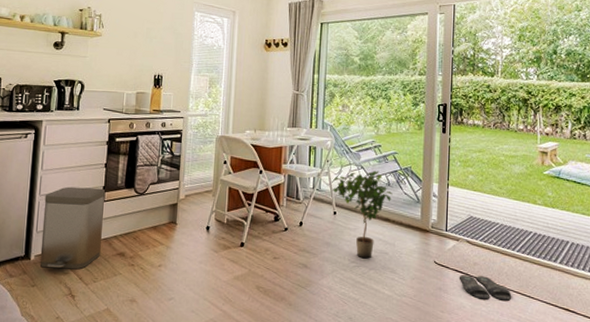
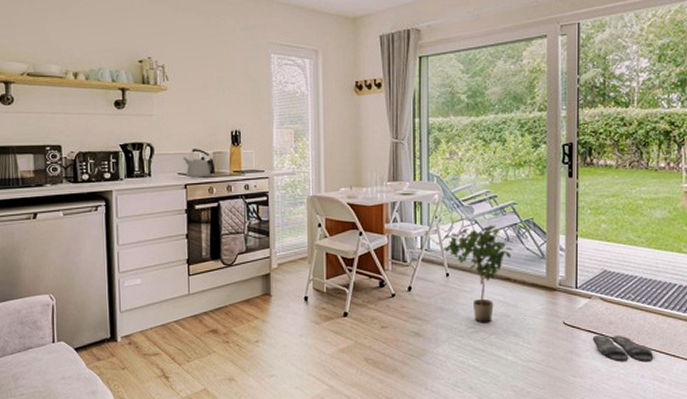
pedal bin: present [40,186,106,270] -> none [124,261,191,350]
kettle: none [109,88,138,115] -> present [183,149,216,179]

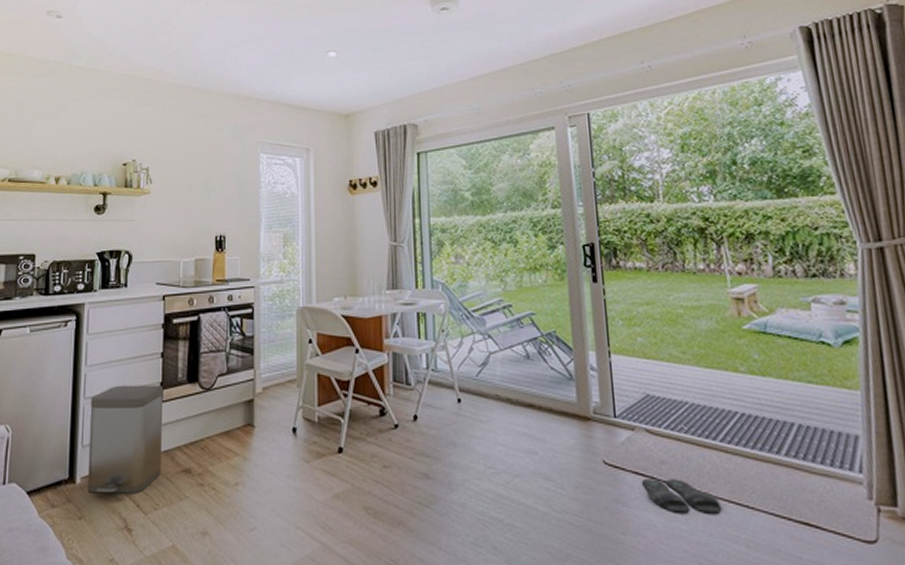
pedal bin: none [124,261,191,350] -> present [87,385,164,494]
kettle: present [183,149,216,179] -> none [162,256,197,290]
potted plant: present [442,225,513,323] -> none [452,339,535,462]

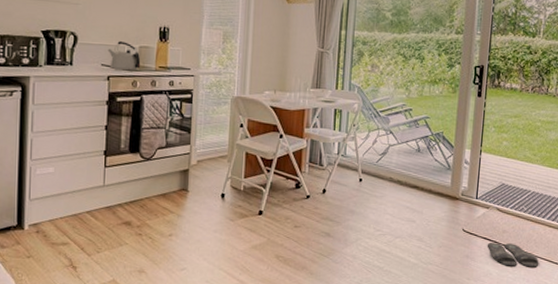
pedal bin: present [87,385,164,494] -> none [35,150,107,240]
kettle: none [162,256,197,290] -> present [107,41,141,72]

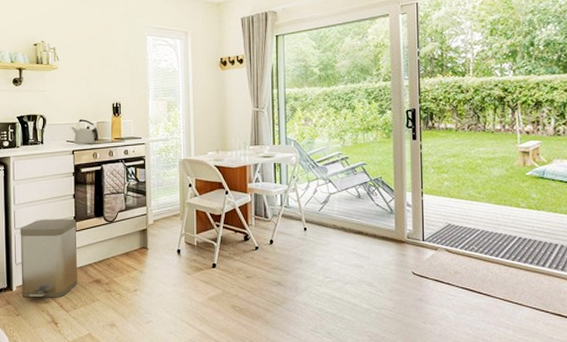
pedal bin: none [35,150,107,240] -> present [20,219,77,298]
slippers: present [488,243,539,268] -> none [441,285,497,309]

